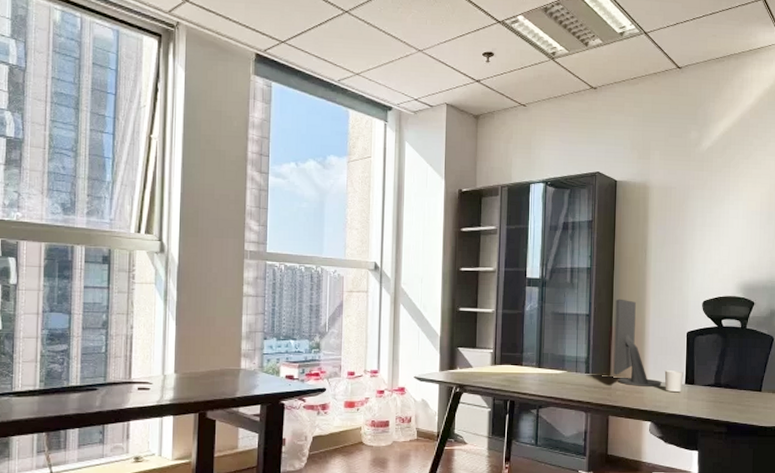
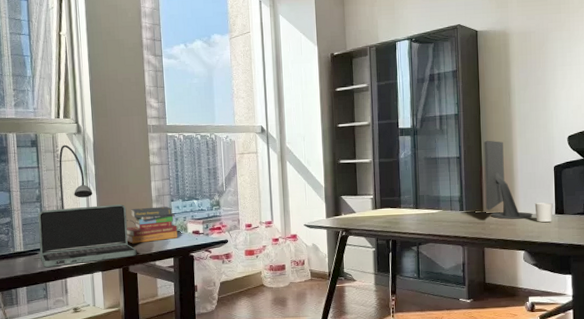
laptop: none [91,338,218,407] -> present [33,204,137,268]
desk lamp: none [131,264,220,366] -> present [59,144,136,227]
books: none [207,344,269,386] -> present [126,206,178,244]

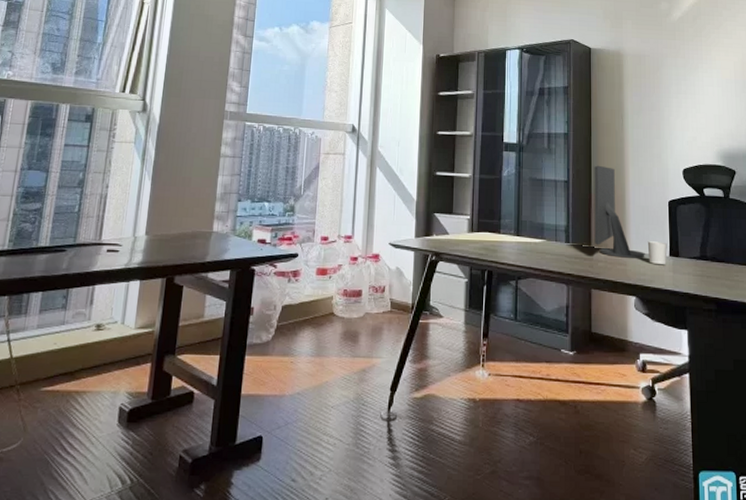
laptop: present [33,204,137,268] -> none [59,197,188,270]
desk lamp: present [59,144,136,227] -> none [106,123,192,228]
books: present [126,206,178,244] -> none [177,206,241,249]

